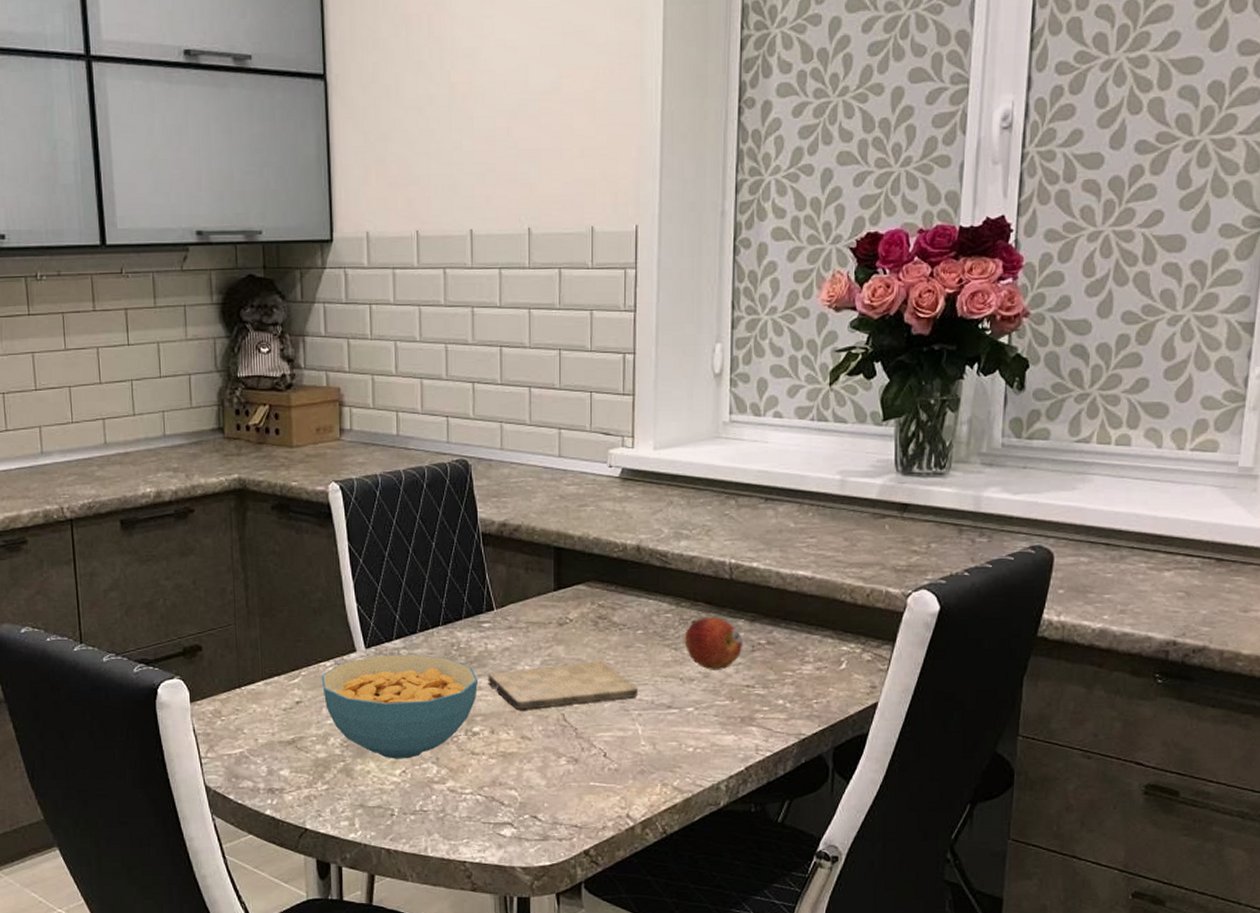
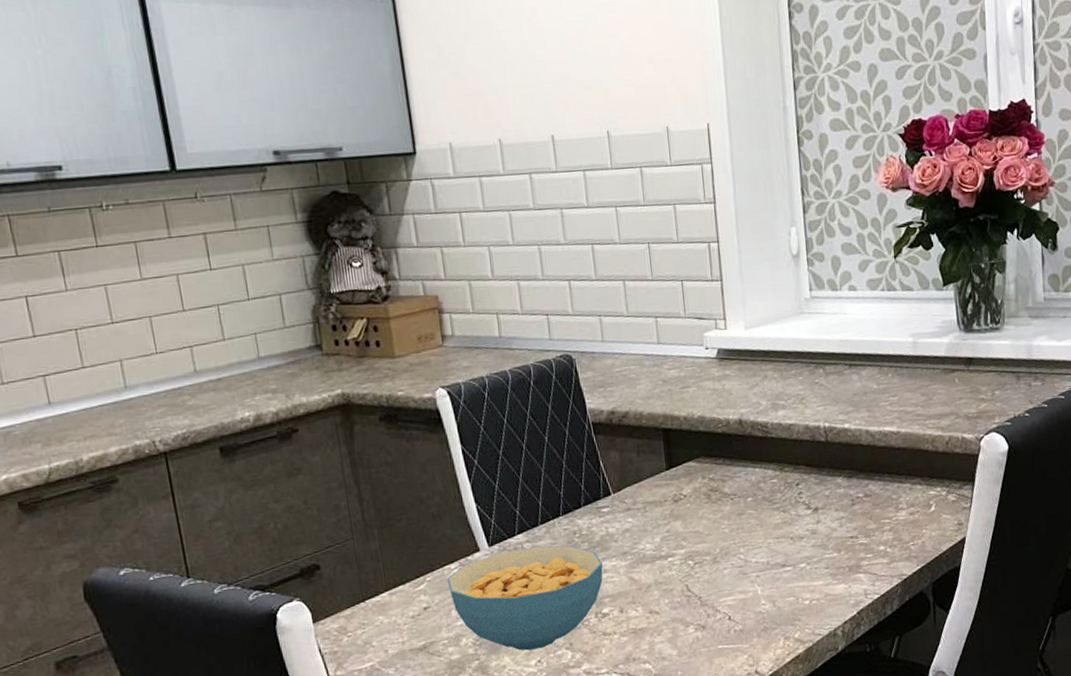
cutting board: present [488,661,638,710] -> none [611,531,754,587]
fruit: present [684,616,742,670] -> none [790,477,843,527]

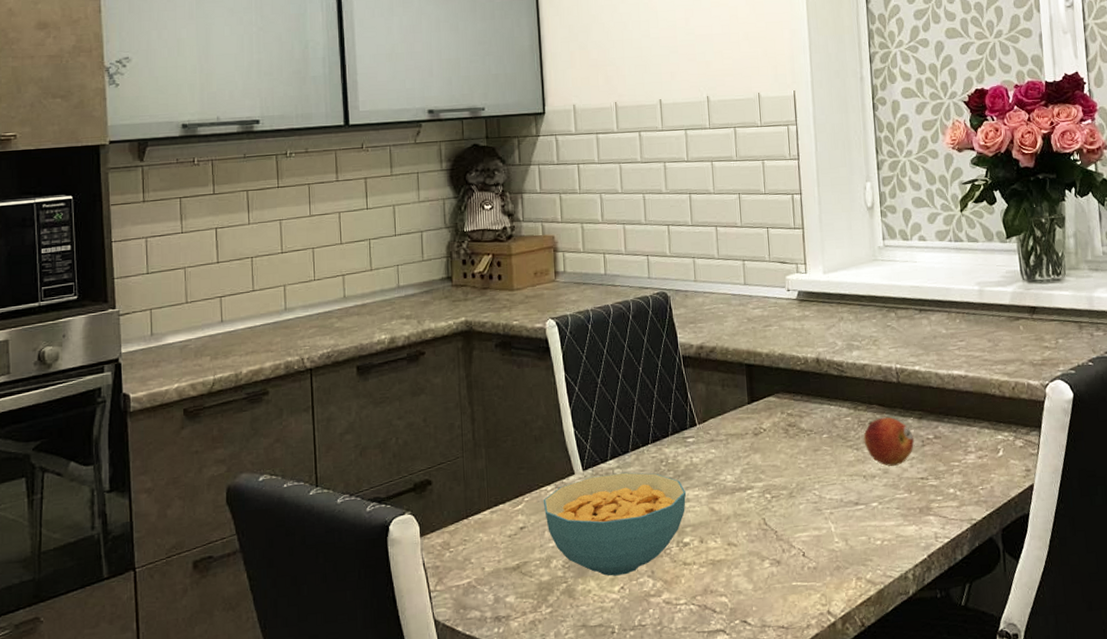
fruit: none [790,477,843,527] -> present [863,417,914,467]

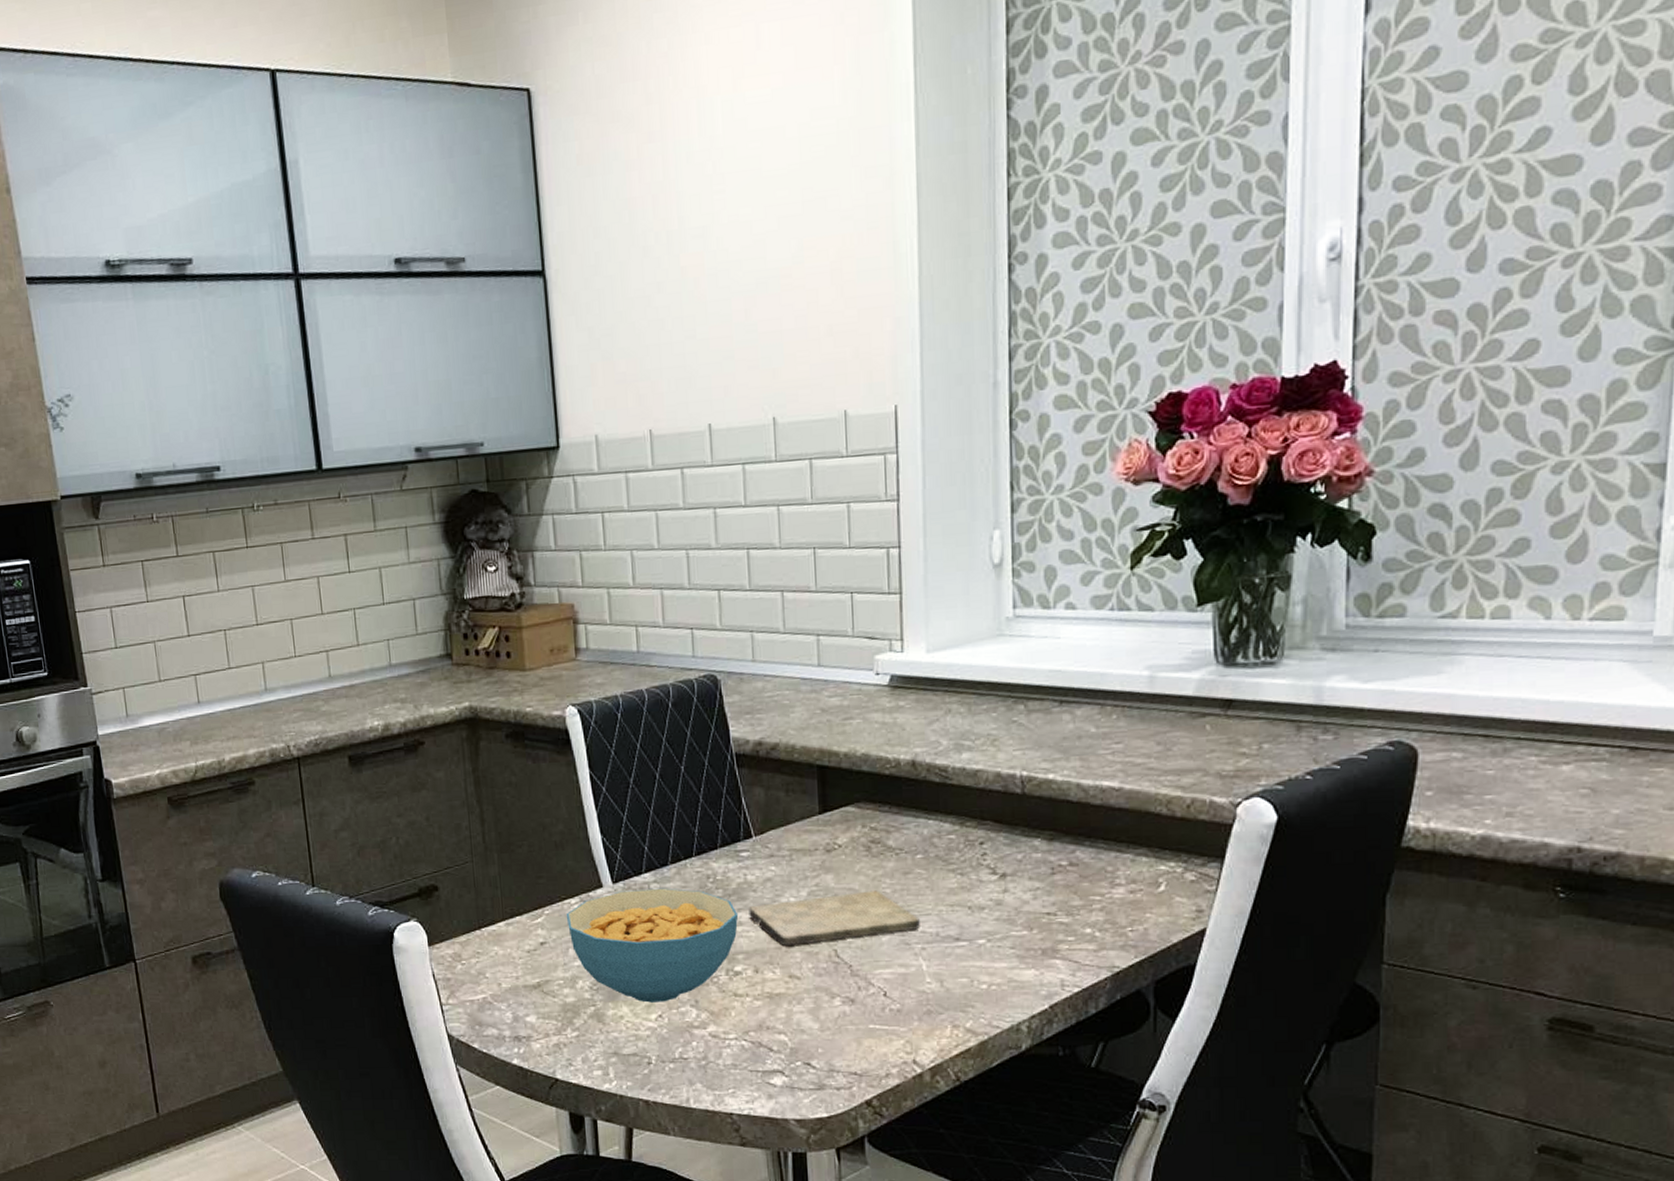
cutting board: none [694,466,828,518] -> present [748,890,920,947]
fruit: present [863,417,914,467] -> none [971,836,1040,897]

